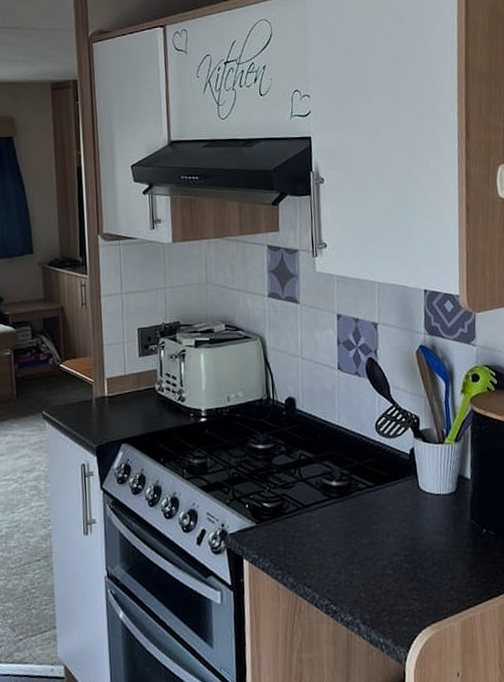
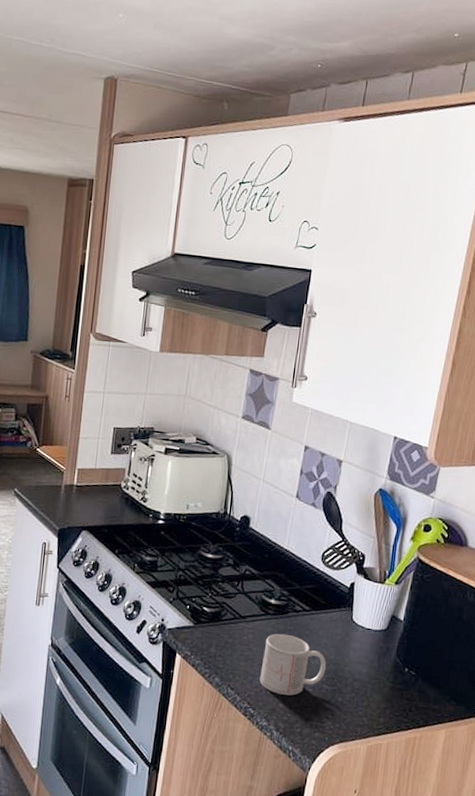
mug: none [335,516,402,583] -> present [259,633,326,696]

